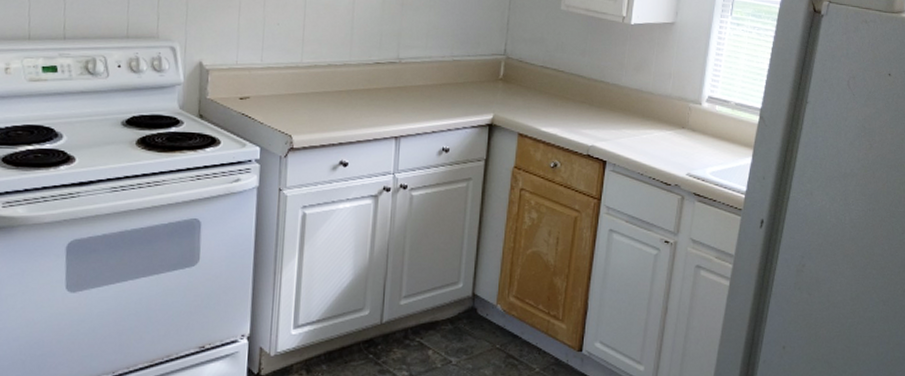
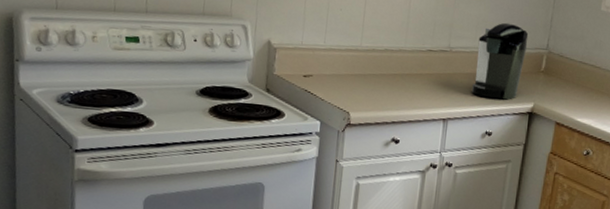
coffee maker: none [424,28,484,112] -> present [471,22,529,100]

